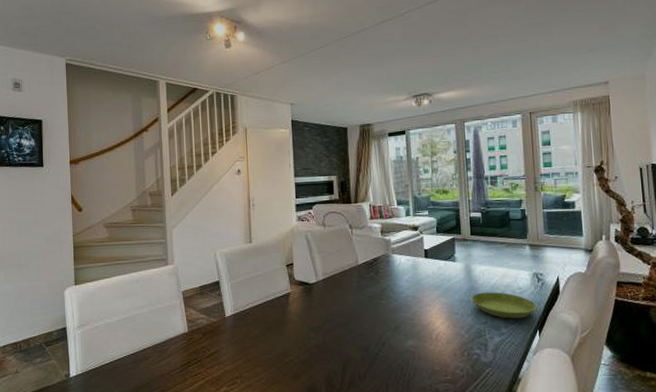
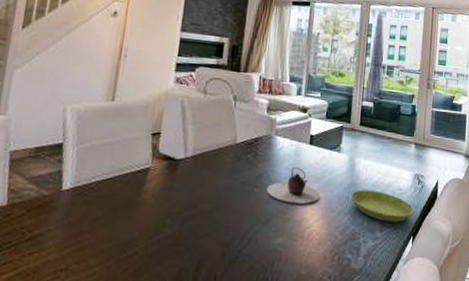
teapot: none [392,279,442,310] -> present [266,167,320,204]

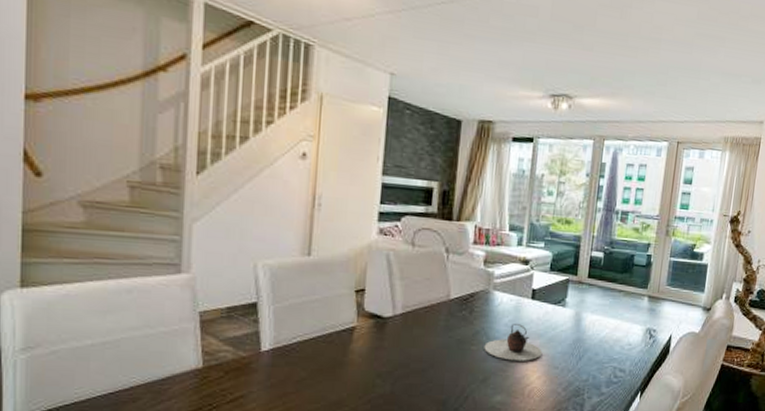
saucer: present [350,189,414,223] -> none [575,345,644,378]

